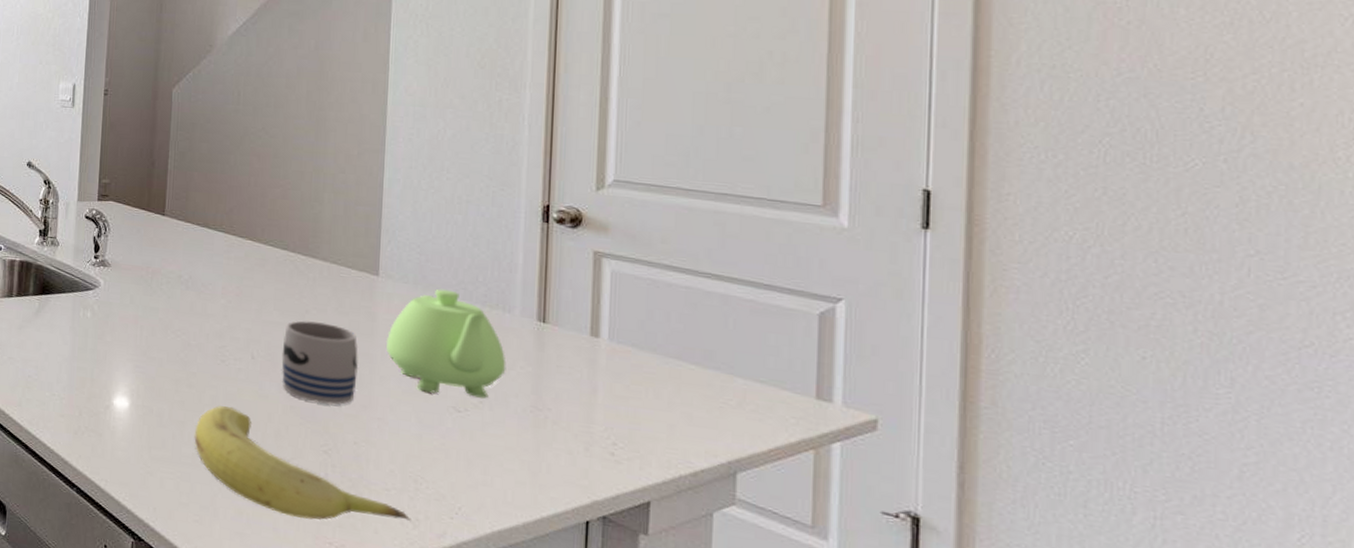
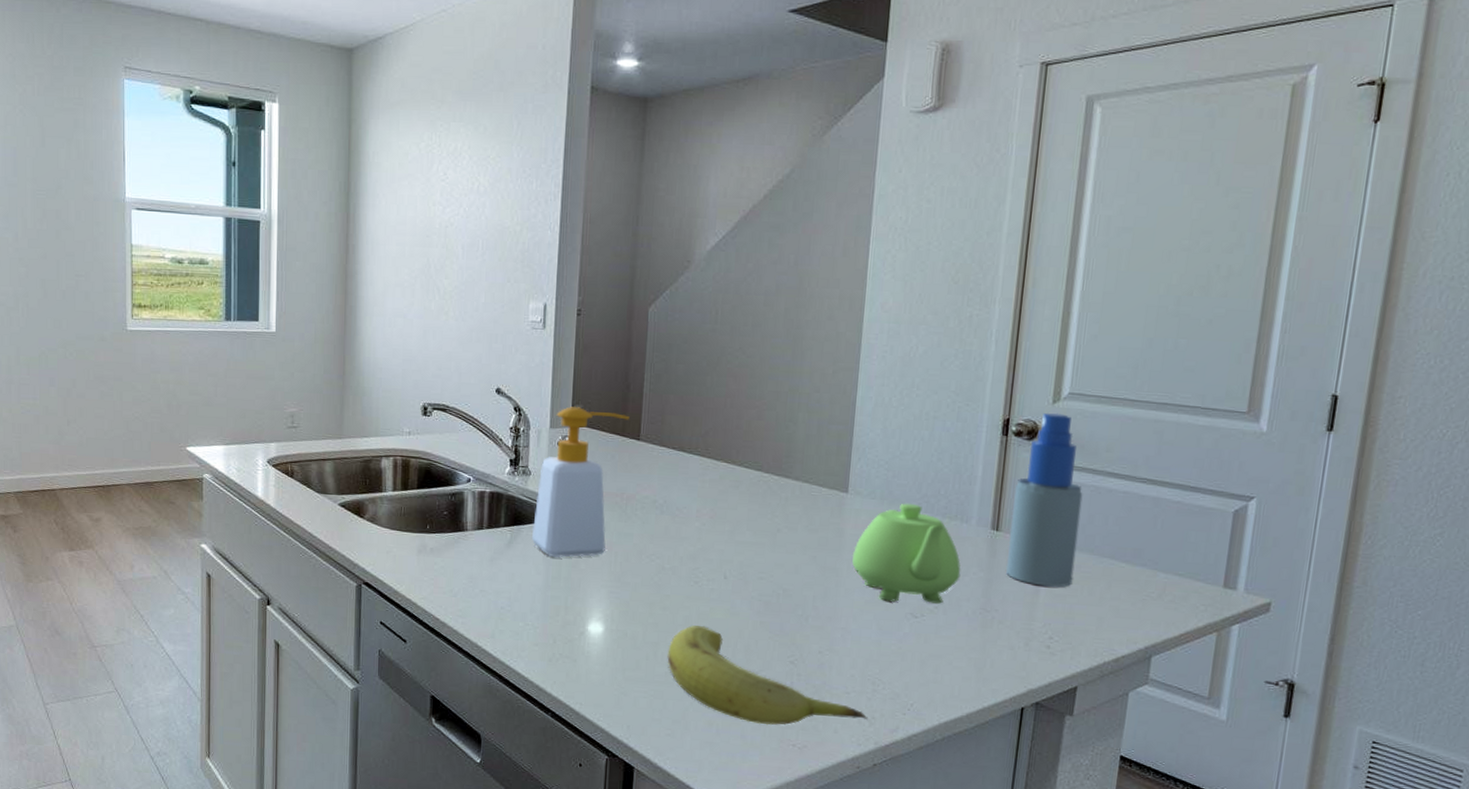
soap bottle: none [58,180,155,329] -> present [531,406,630,558]
mug: present [281,320,359,405] -> none [753,539,826,618]
spray bottle: none [556,199,639,388] -> present [1006,412,1083,587]

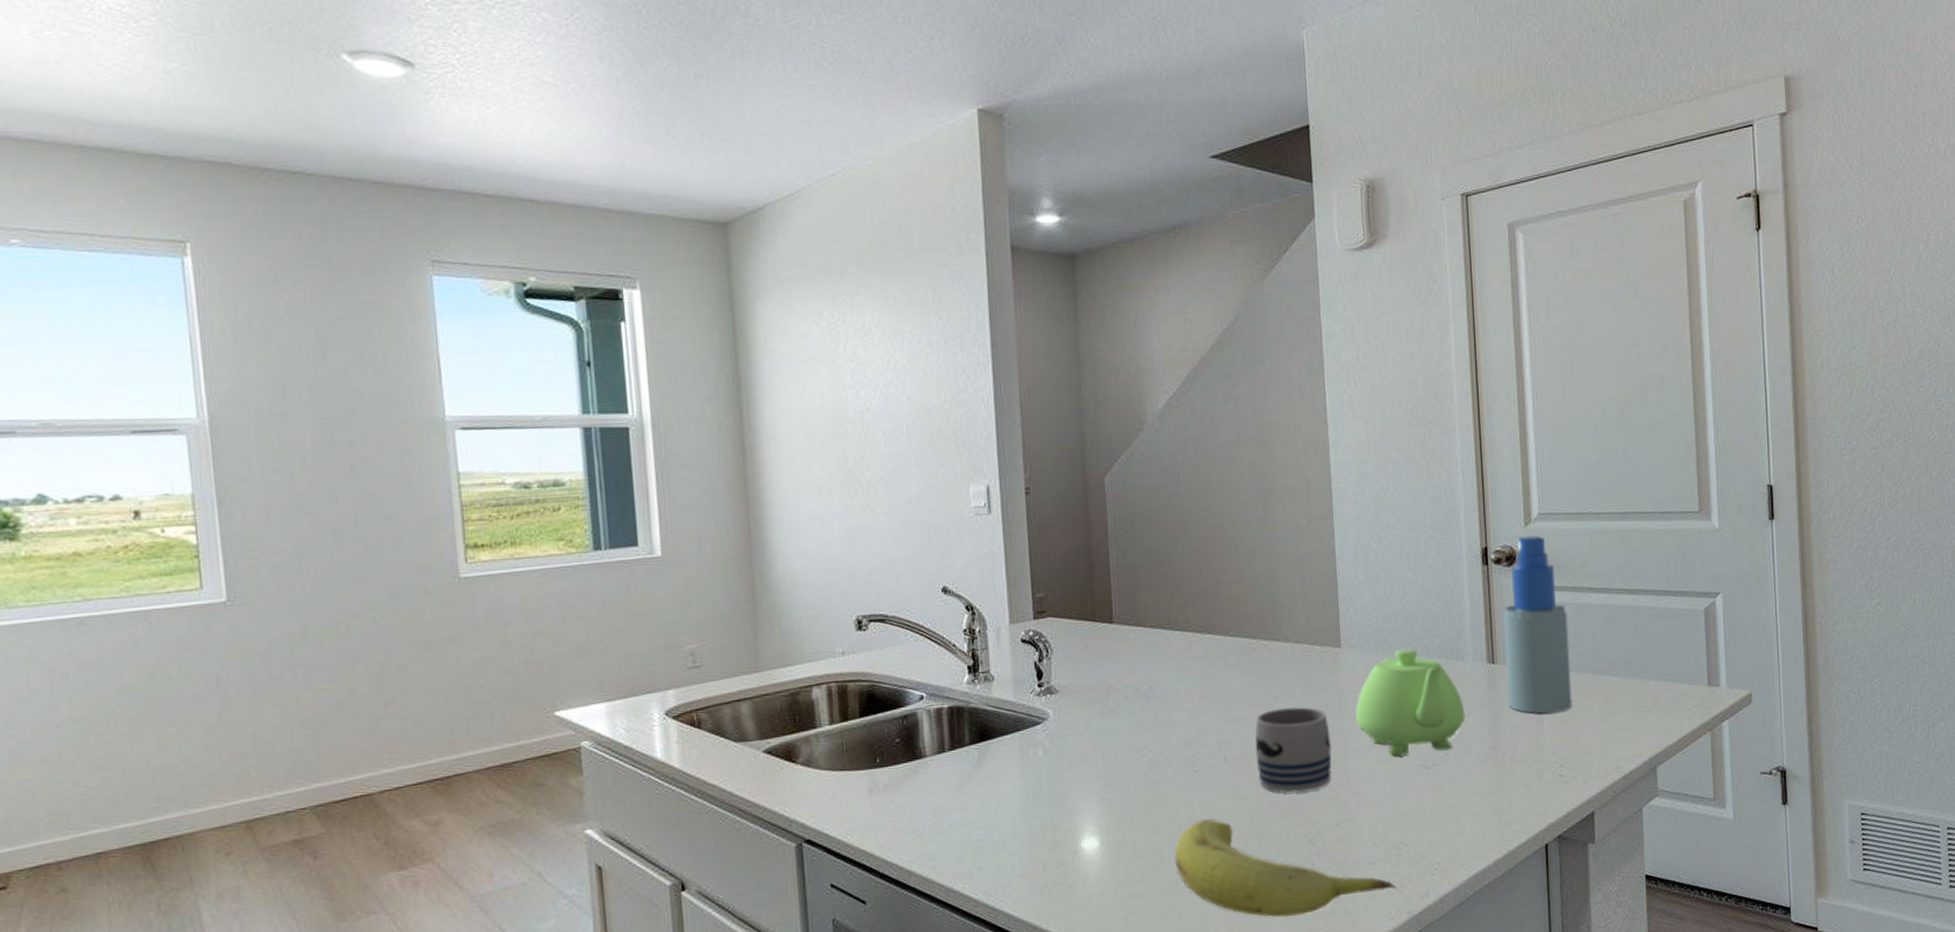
soap bottle: present [531,406,630,558] -> none [1003,595,1099,771]
mug: none [753,539,826,618] -> present [1255,707,1332,794]

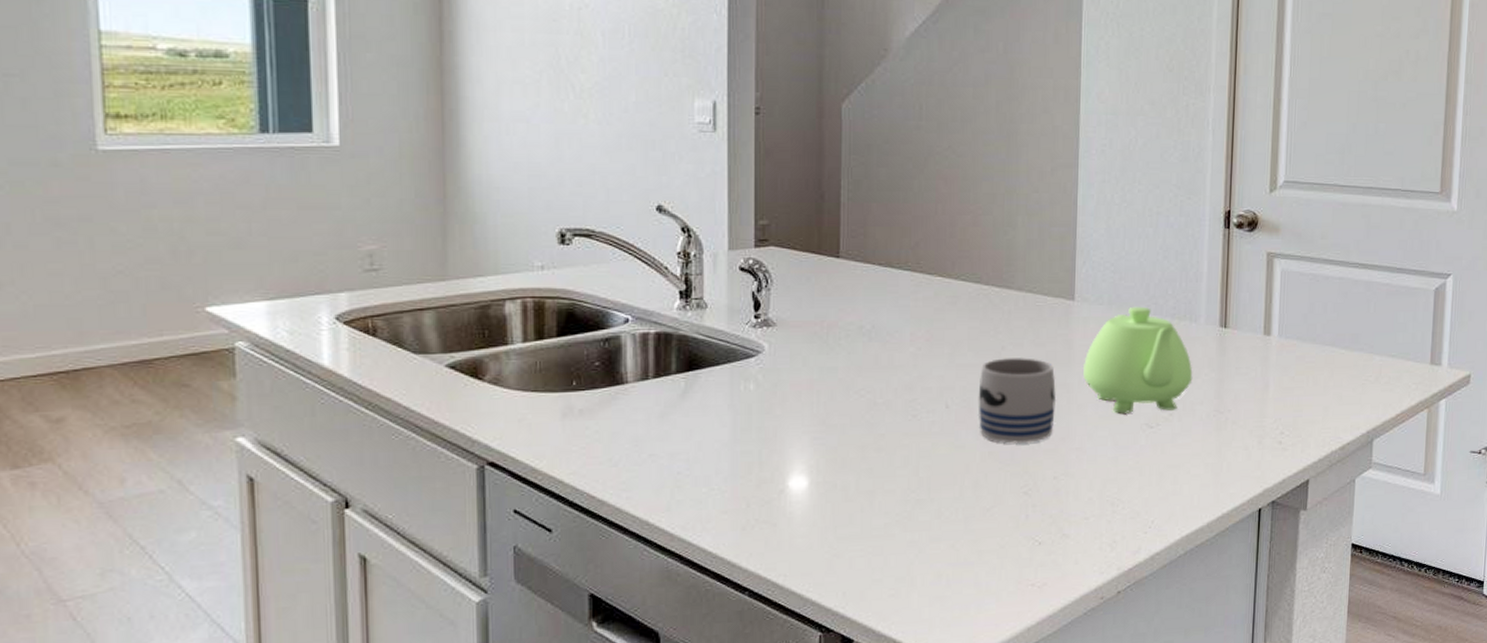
fruit: present [1174,819,1397,918] -> none [886,465,1109,567]
spray bottle: present [1503,535,1572,714] -> none [1235,202,1303,381]

